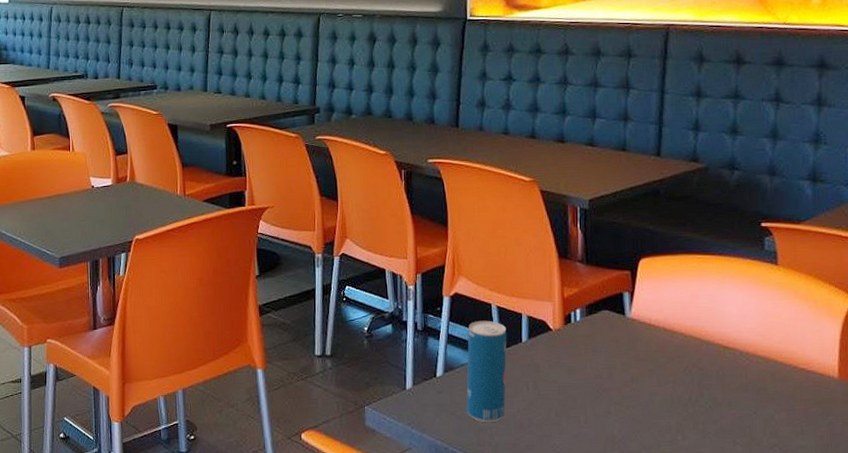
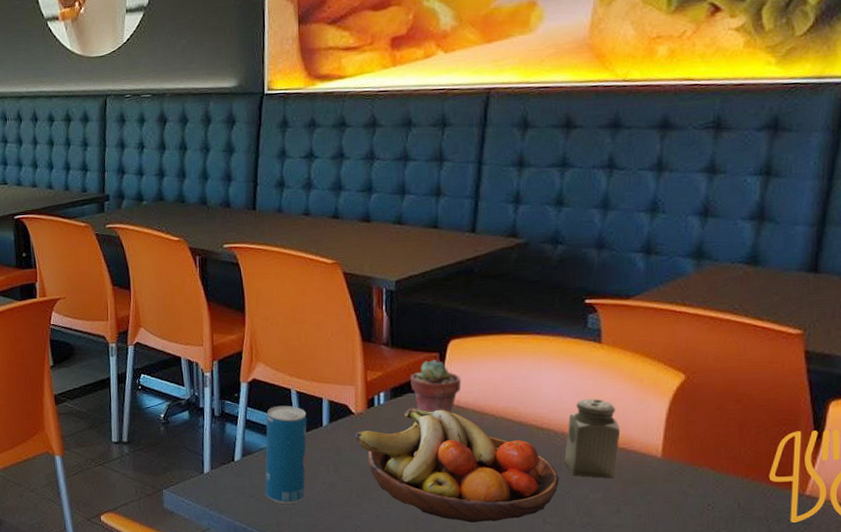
fruit bowl: none [553,324,746,443] -> present [355,407,559,523]
potted succulent: none [604,278,652,331] -> present [410,360,461,413]
salt shaker: none [750,318,800,399] -> present [564,398,621,479]

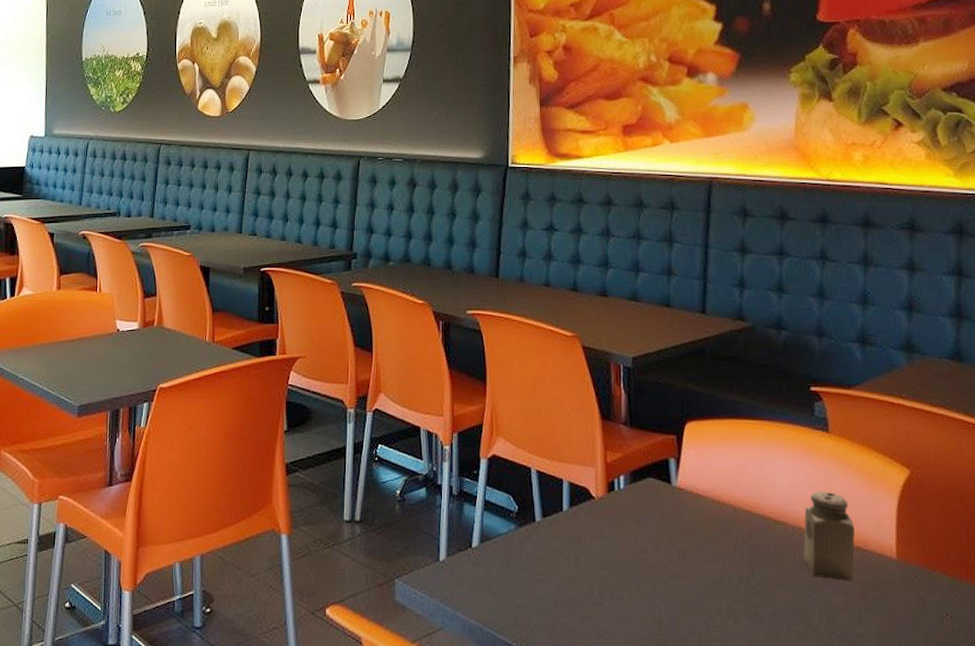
beverage can: present [265,405,307,505] -> none [503,486,547,601]
fruit bowl: present [355,407,559,523] -> none [596,493,800,628]
potted succulent: present [410,360,461,413] -> none [649,443,699,502]

